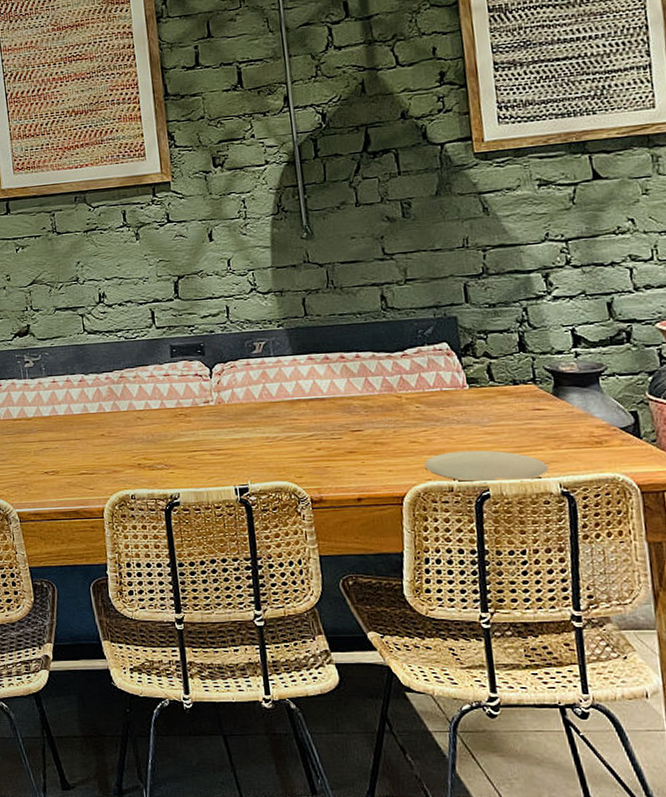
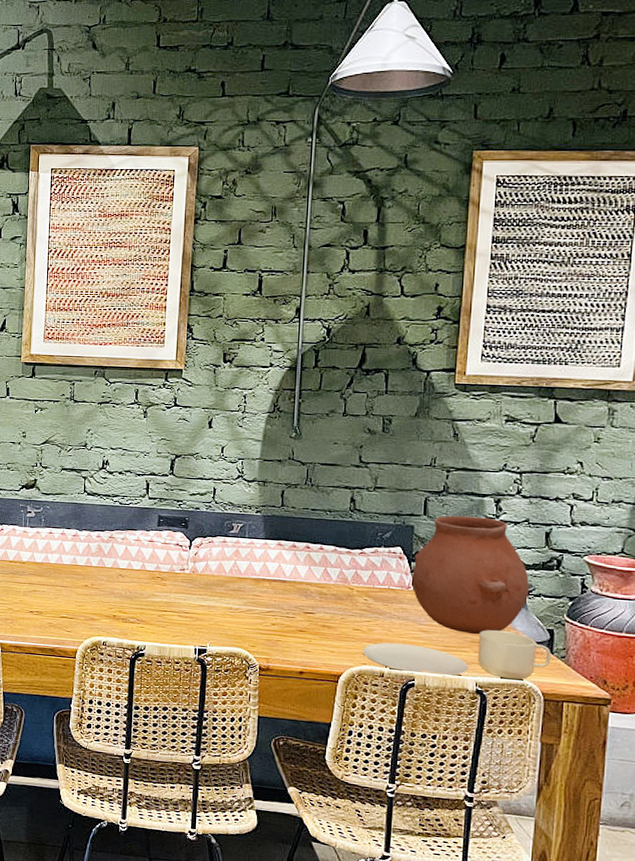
ceramic pot: none [464,295,602,430] -> present [412,515,530,635]
cup: none [553,420,641,475] -> present [477,630,551,680]

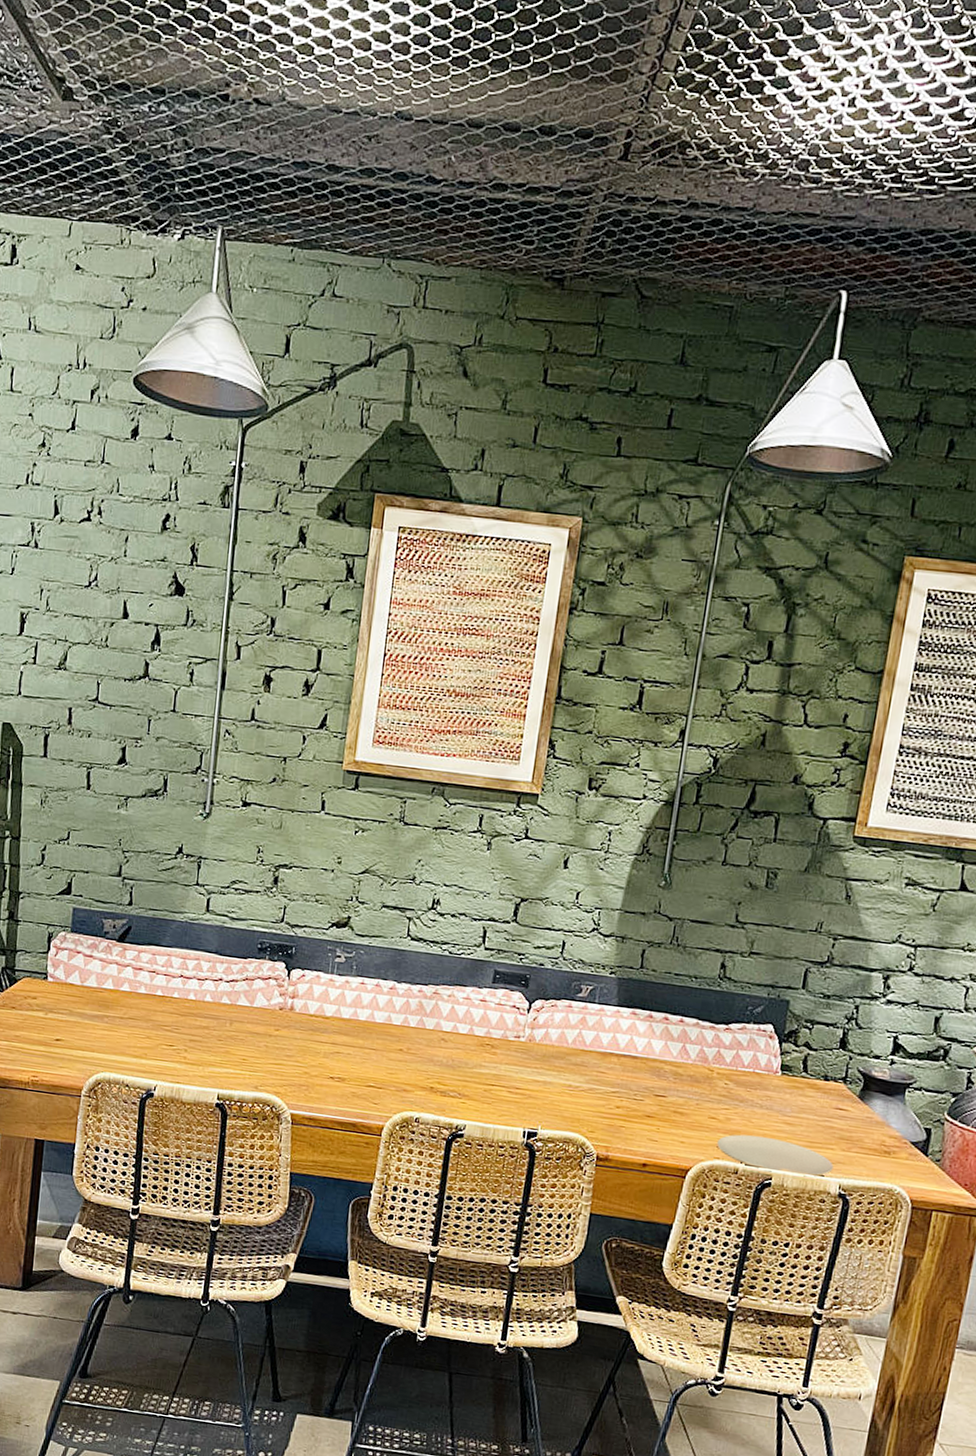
ceramic pot: present [412,515,530,635] -> none [780,991,911,1131]
cup: present [477,630,551,680] -> none [843,1125,926,1184]

